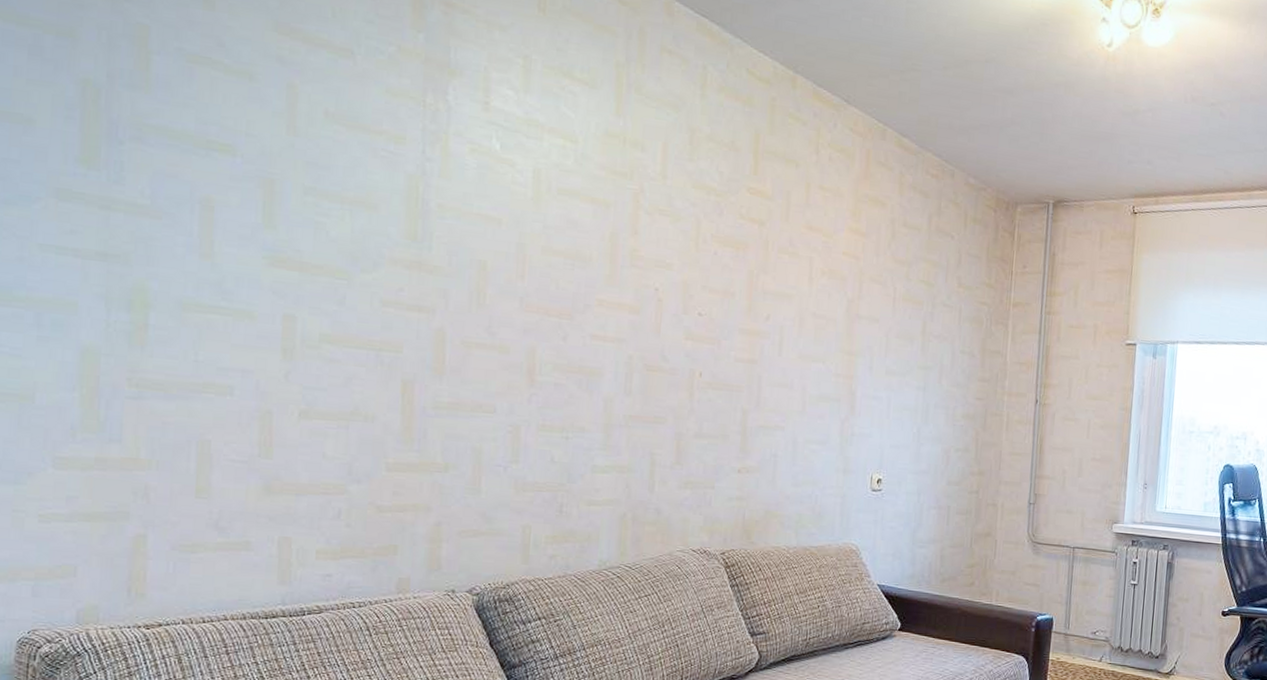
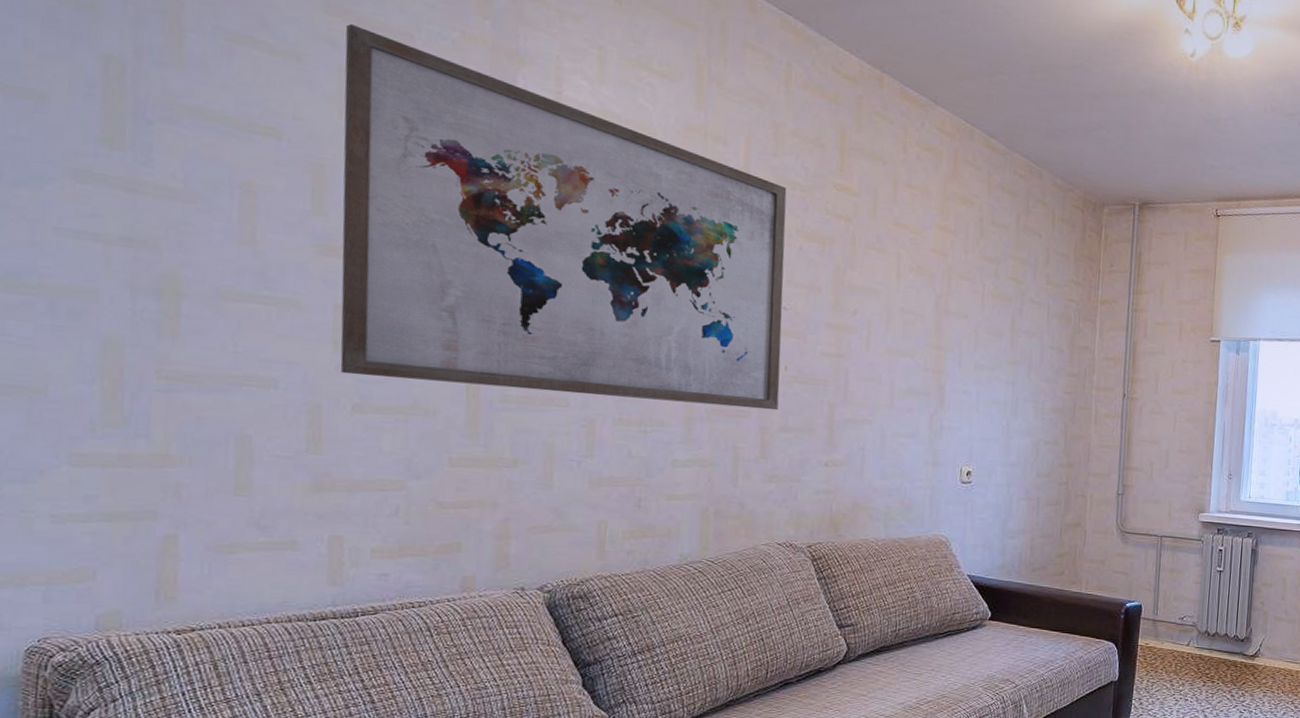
wall art: none [288,41,703,417] -> present [340,23,787,411]

